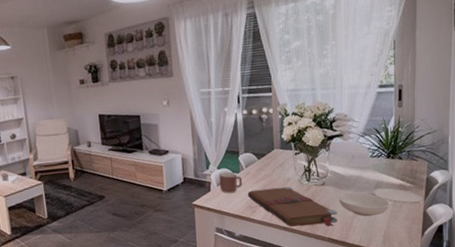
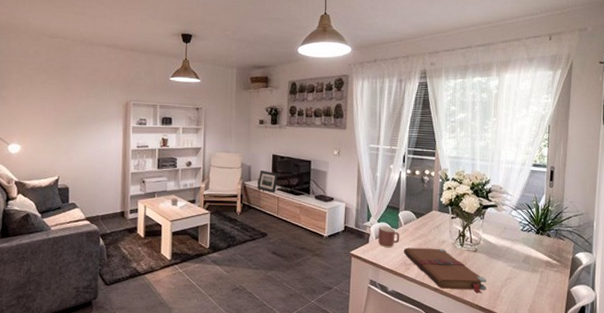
picture frame: none [87,132,108,154] -> present [257,171,278,193]
bowl: present [338,191,390,217] -> none [488,261,537,289]
plate: present [372,187,424,204] -> none [521,262,569,281]

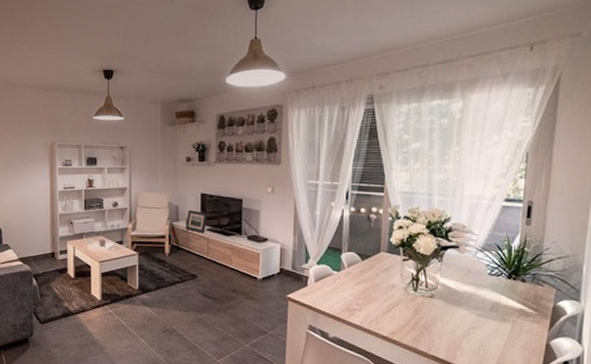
mug: present [378,226,400,248] -> none [317,269,343,292]
book: present [403,247,487,294] -> none [346,292,445,344]

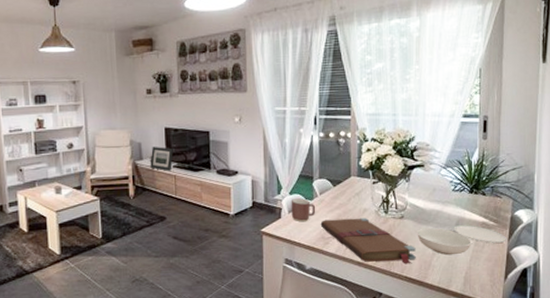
mug: none [317,269,343,292] -> present [291,198,316,222]
book: none [346,292,445,344] -> present [320,217,416,264]
bowl: none [447,309,507,339] -> present [417,227,472,256]
plate: none [487,310,548,332] -> present [453,225,508,243]

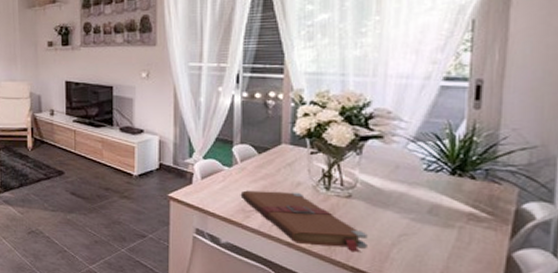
picture frame: present [150,147,173,171] -> none [49,100,74,125]
mug: present [291,198,316,222] -> none [204,164,235,191]
bowl: present [417,227,472,256] -> none [370,211,451,249]
plate: present [453,225,508,243] -> none [424,213,509,241]

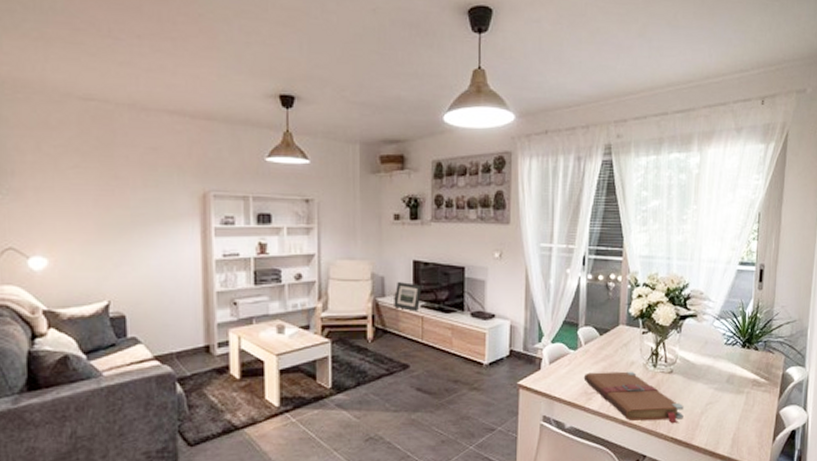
picture frame: none [49,100,74,125] -> present [394,282,422,311]

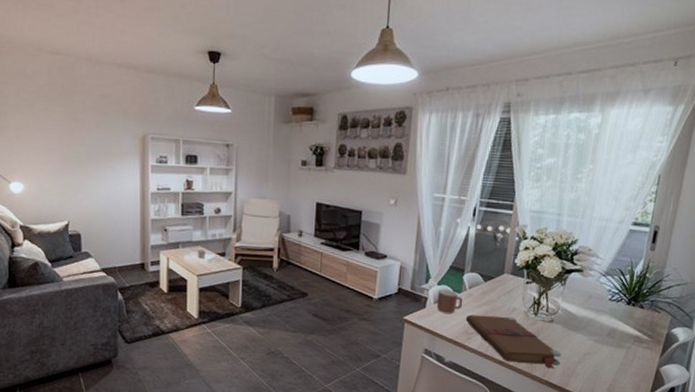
picture frame: present [394,282,422,311] -> none [297,221,323,247]
mug: none [552,348,580,375] -> present [436,290,463,315]

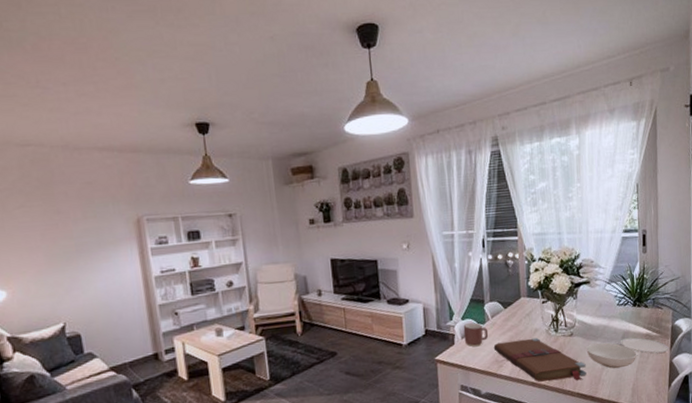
bowl: none [564,334,621,365] -> present [586,342,637,369]
plate: none [604,336,660,359] -> present [620,337,670,354]

